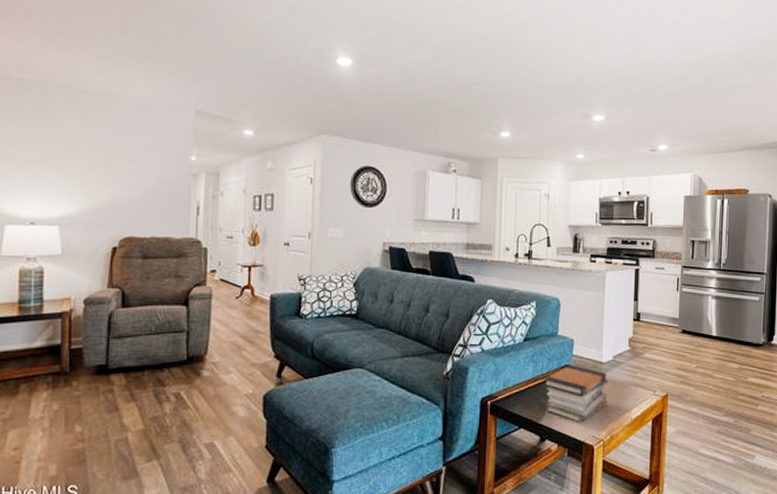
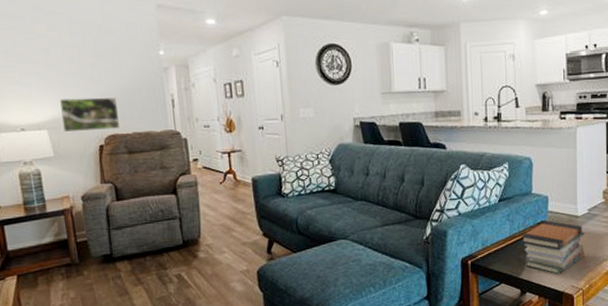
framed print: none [77,195,138,231] -> present [60,97,119,133]

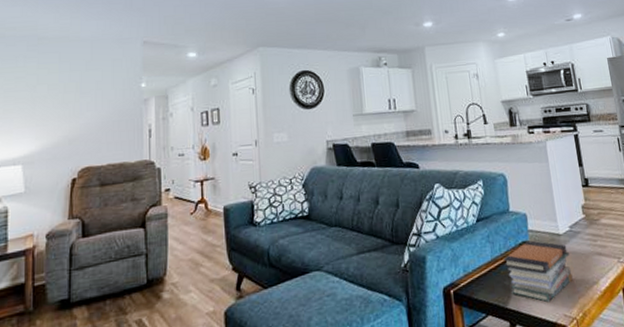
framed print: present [60,97,119,133] -> none [39,130,94,167]

